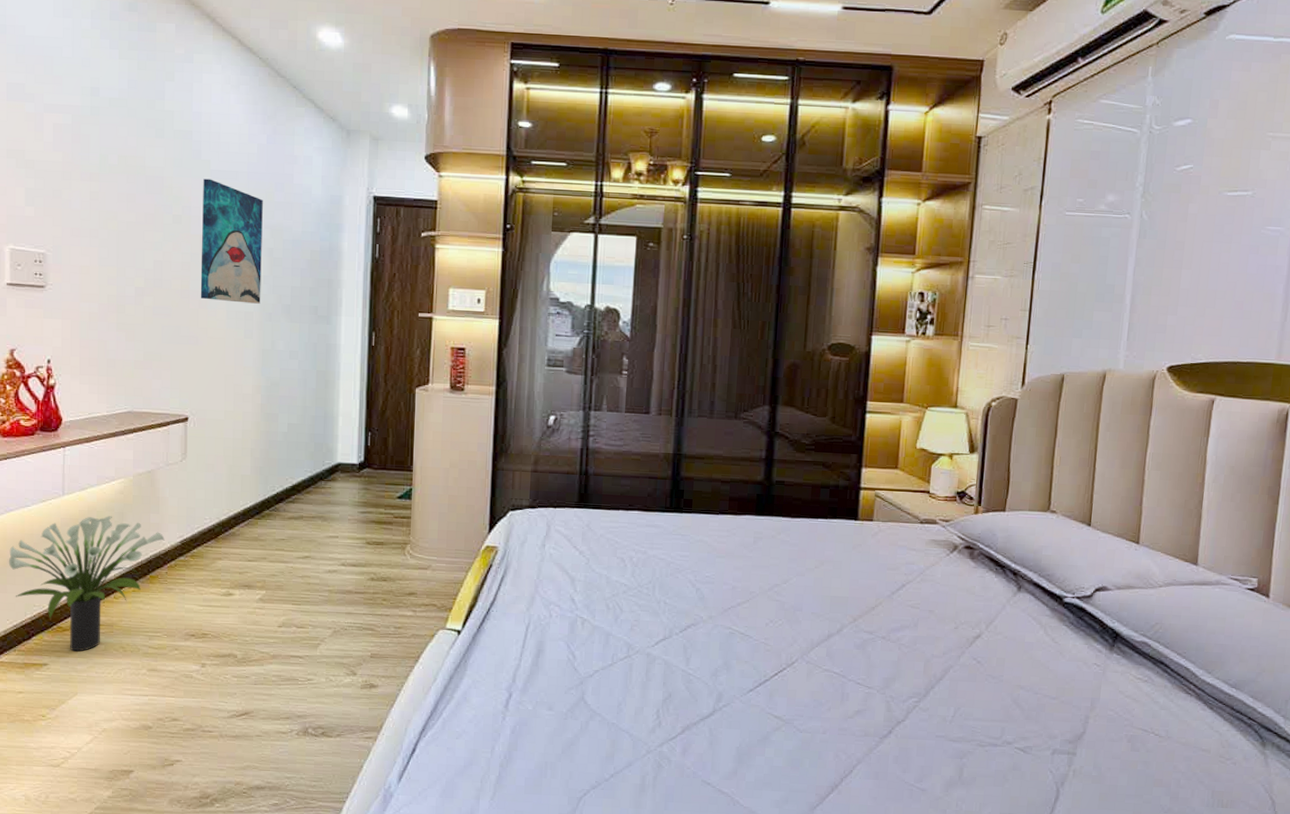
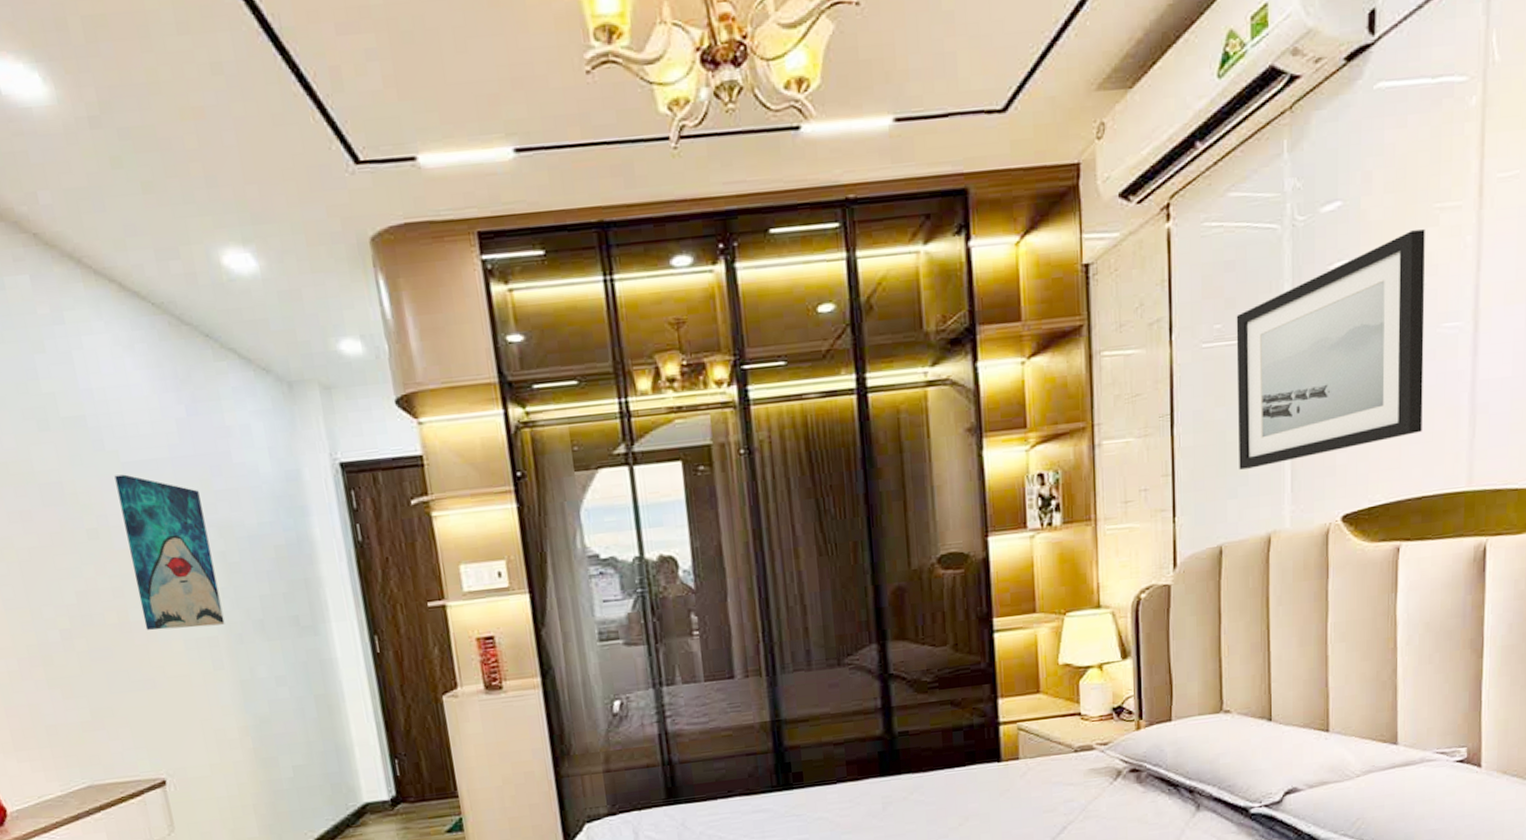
wall art: none [1085,150,1259,316] -> present [1236,229,1425,470]

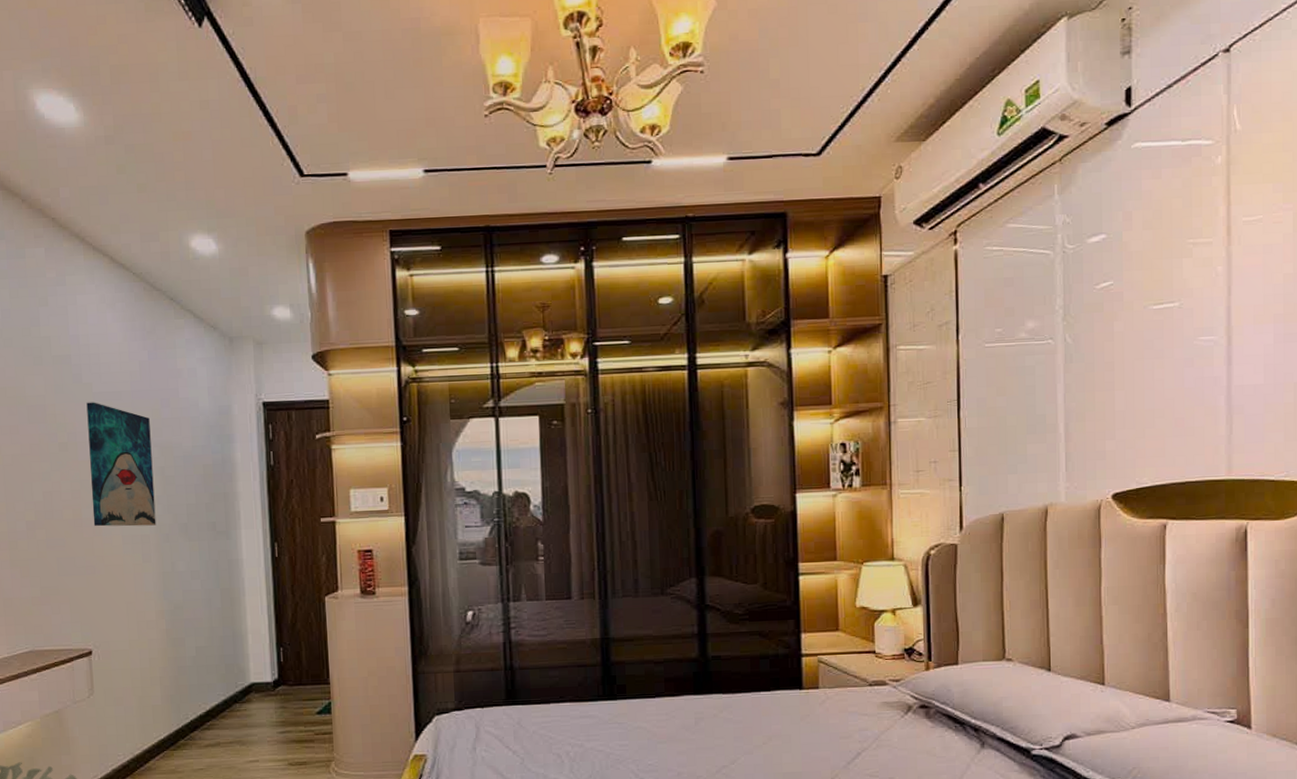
wall art: present [1236,229,1425,470] -> none [1015,260,1183,450]

